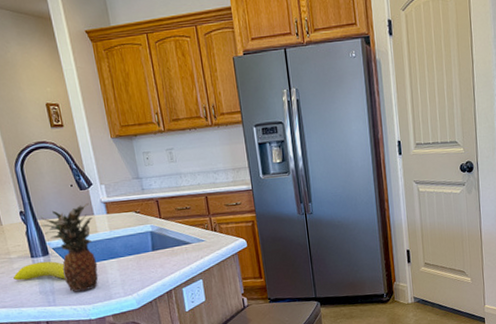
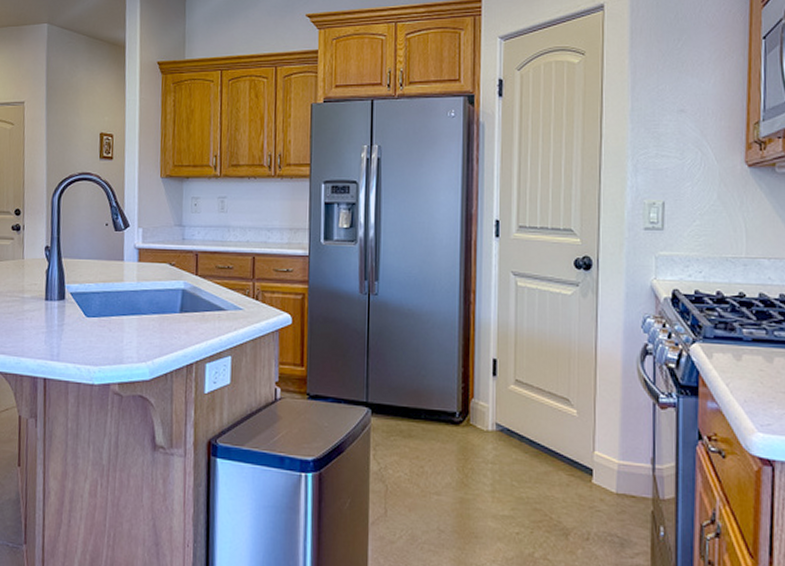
banana: present [12,261,66,281] -> none [20,306,78,331]
fruit: present [40,203,99,292] -> none [63,247,121,349]

